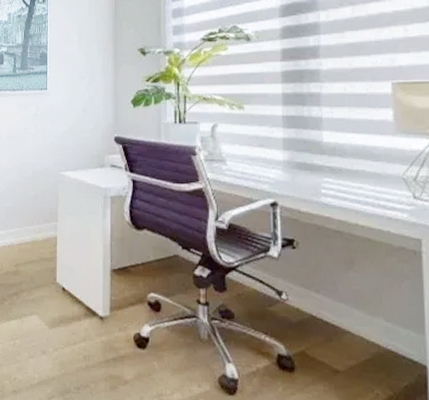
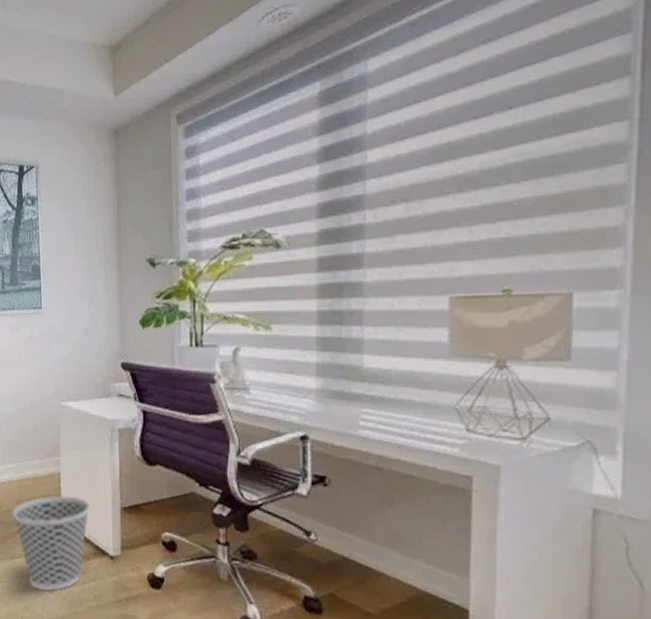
wastebasket: none [11,258,83,352] -> present [12,495,91,591]

